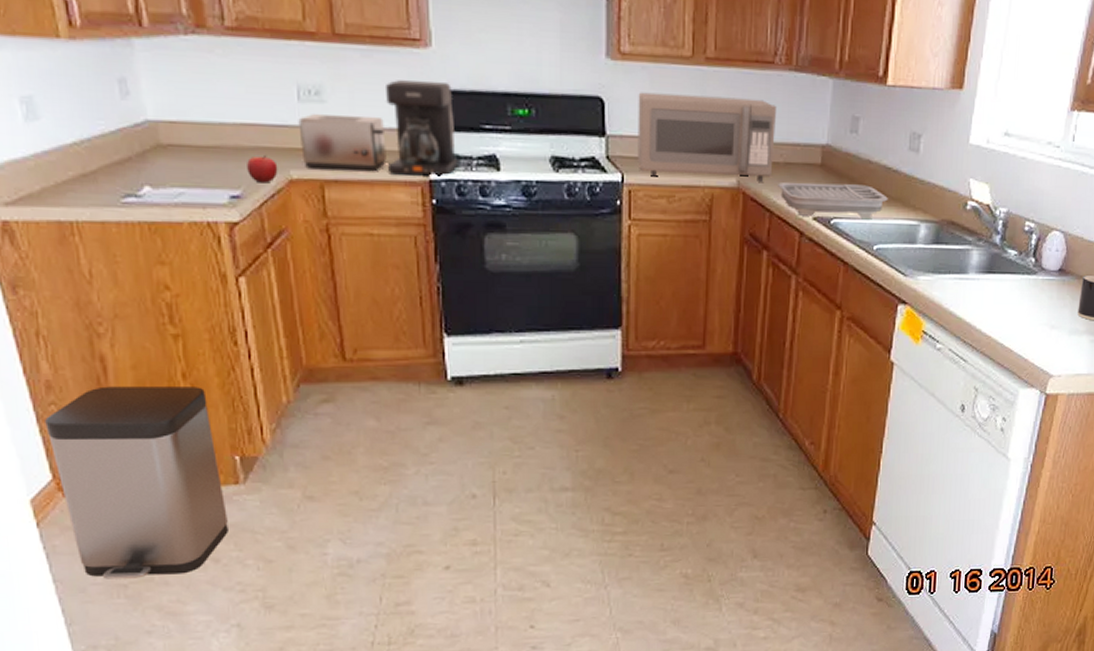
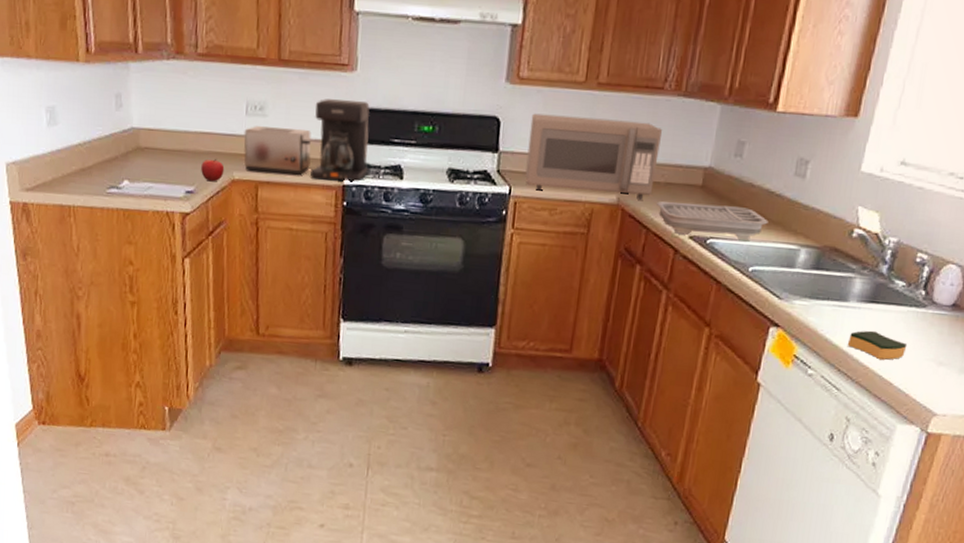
pedal bin: present [45,386,228,579] -> none [33,339,154,500]
sponge: none [970,300,1023,328] -> present [847,330,908,360]

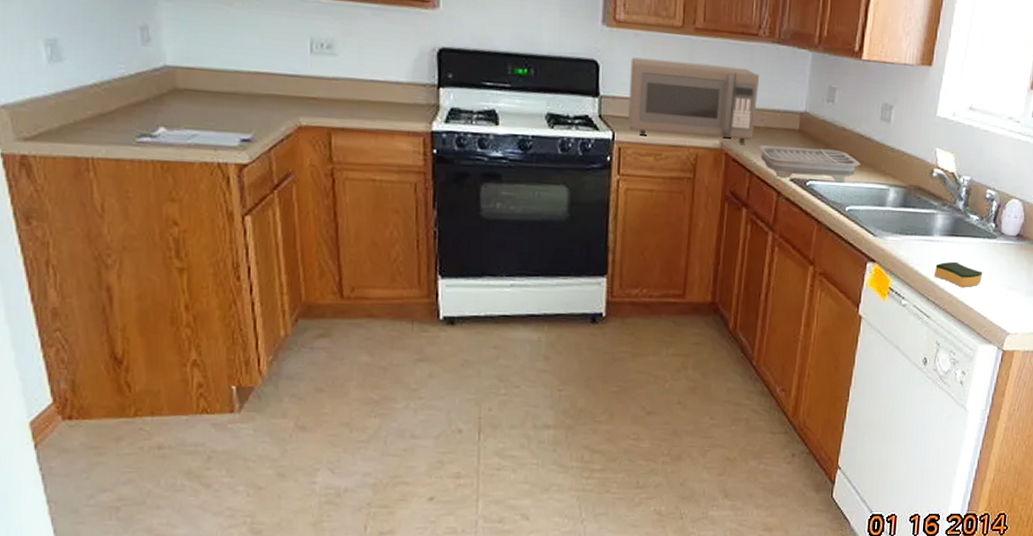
fruit: present [201,158,225,182] -> none [259,101,288,129]
toaster: present [243,126,311,175] -> none [310,66,392,121]
coffee maker: present [310,99,370,182] -> none [393,37,459,128]

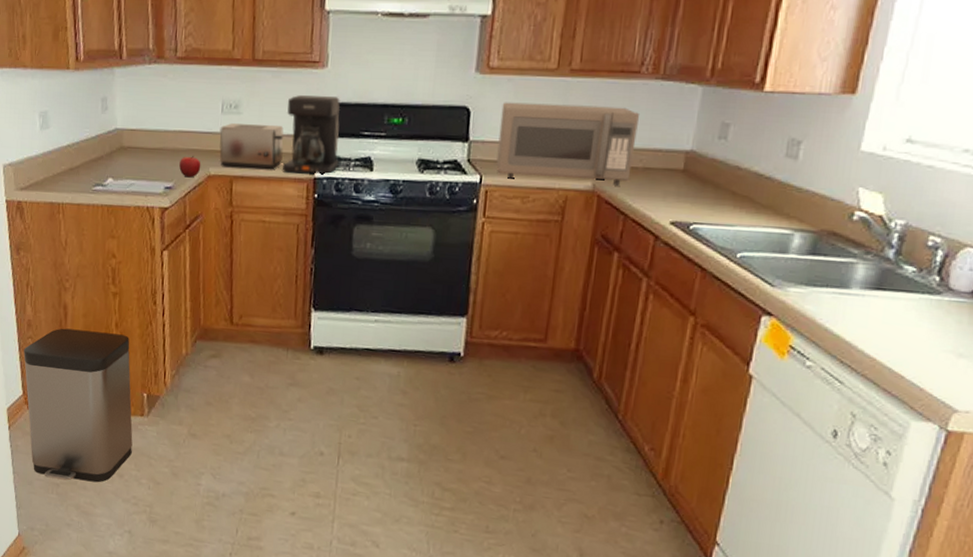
pedal bin: none [49,315,221,501] -> present [23,328,133,483]
fruit: none [259,101,288,129] -> present [179,155,201,178]
toaster: none [310,66,392,121] -> present [219,123,284,169]
coffee maker: none [393,37,459,128] -> present [283,95,341,175]
dish rack: present [758,145,860,182] -> none [635,186,757,225]
sponge: present [933,261,983,287] -> none [850,319,921,351]

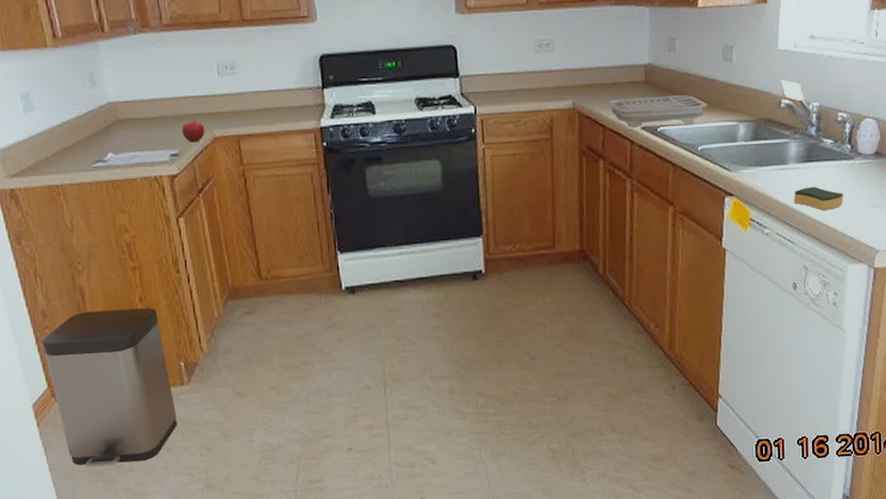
toaster: present [219,123,284,169] -> none [218,82,287,127]
coffee maker: present [283,95,341,175] -> none [282,48,342,125]
microwave: present [496,102,639,186] -> none [484,32,603,107]
dish rack: none [635,186,757,225] -> present [608,95,707,127]
sponge: none [850,319,921,351] -> present [793,186,844,210]

